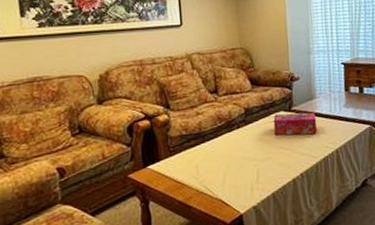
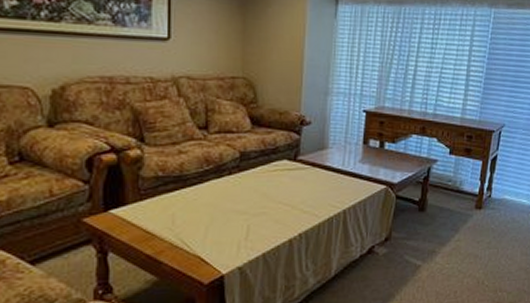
tissue box: present [273,112,317,136] -> none [273,162,326,190]

